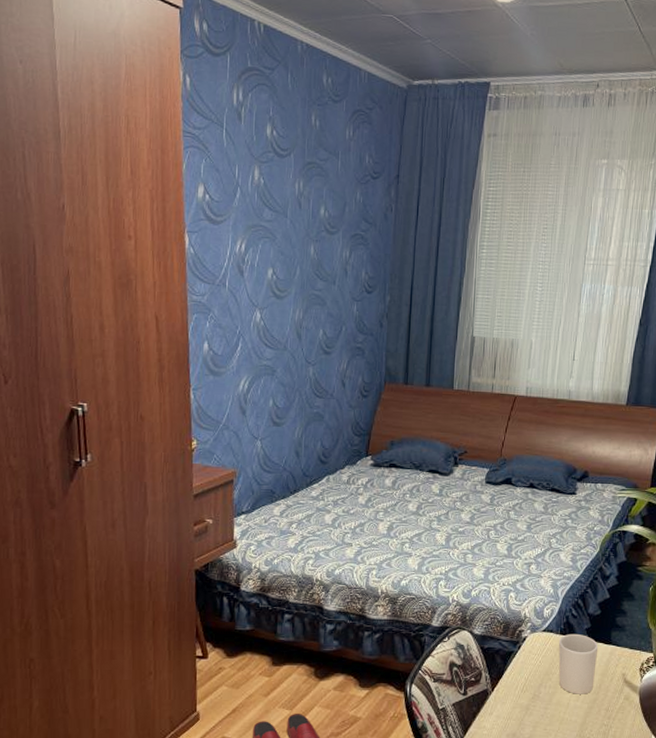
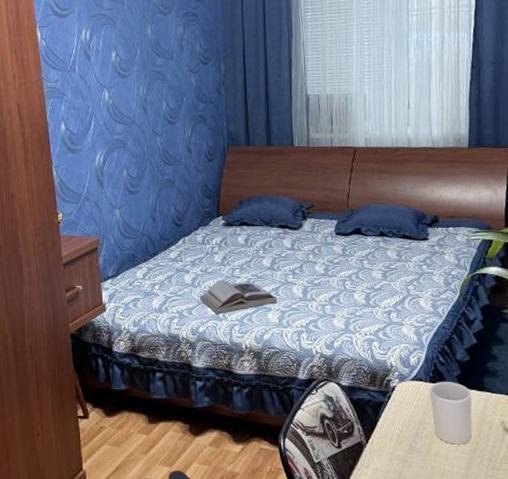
book: none [339,522,419,558] -> present [200,280,278,315]

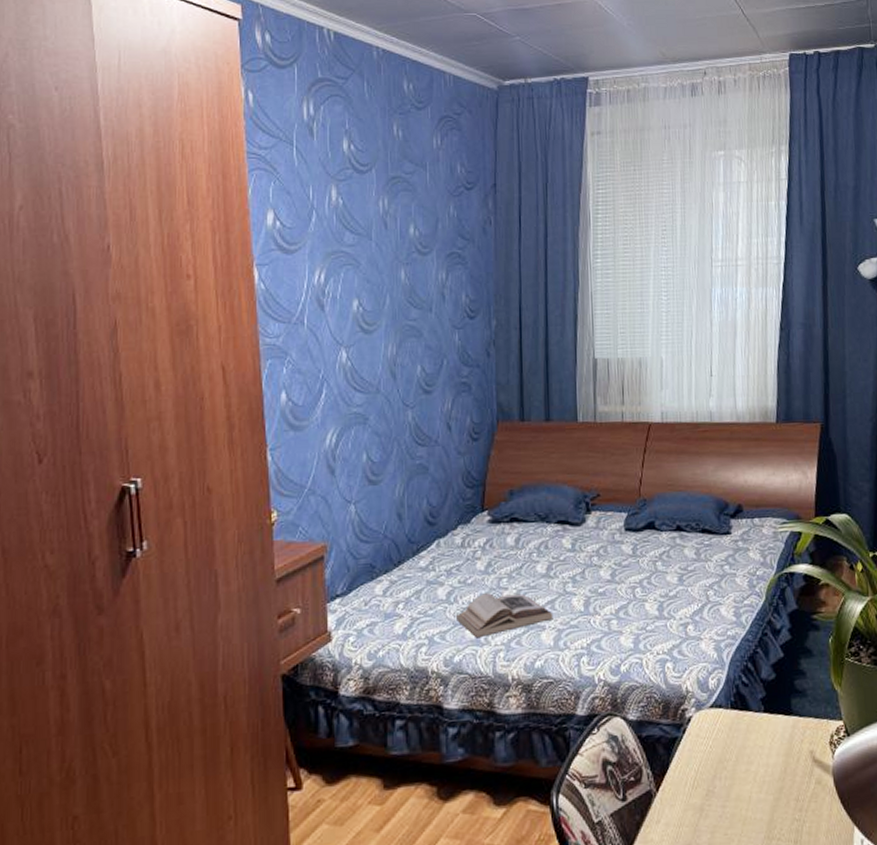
mug: present [430,381,472,445] -> none [731,706,778,784]

